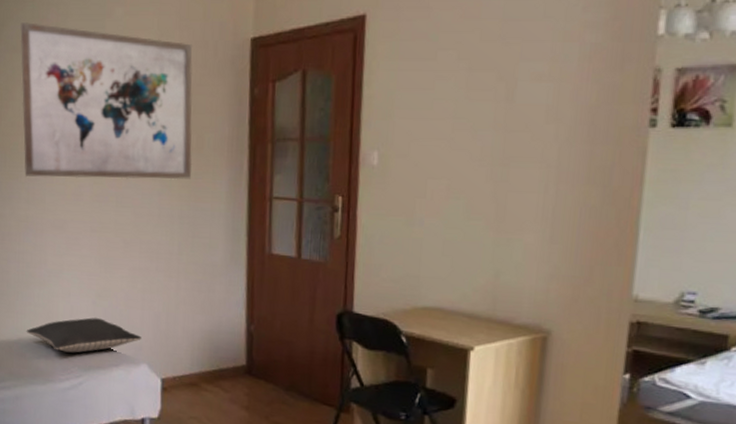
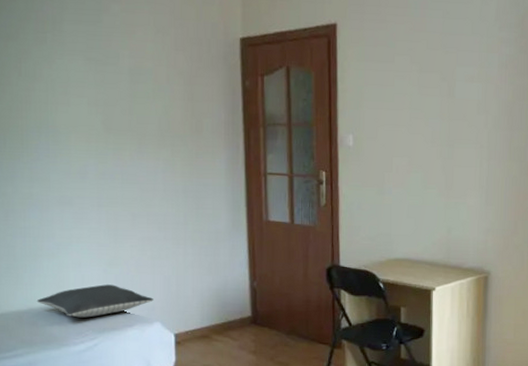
wall art: present [20,22,193,180] -> none [14,13,193,159]

